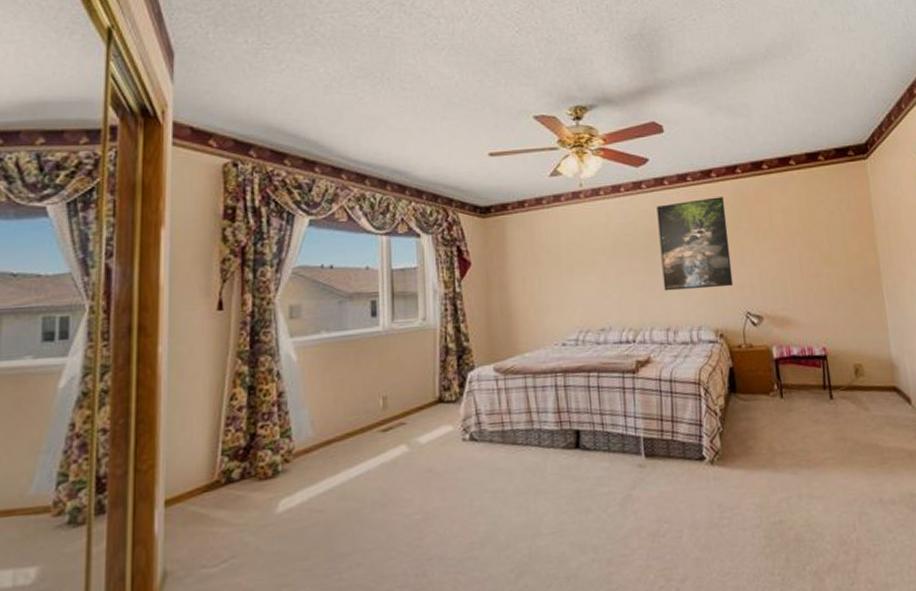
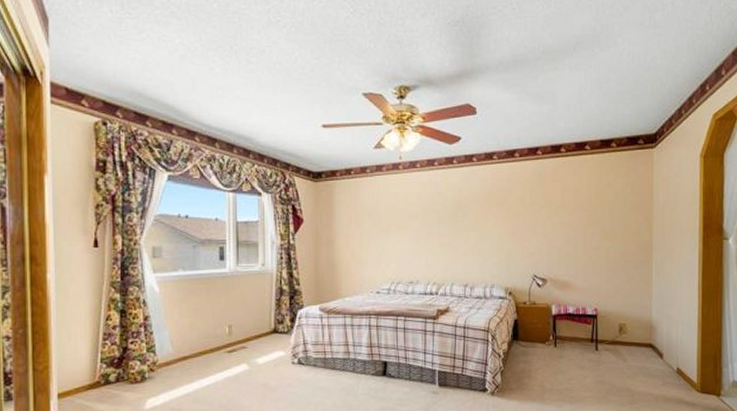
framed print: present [656,197,734,291] -> none [465,175,525,254]

